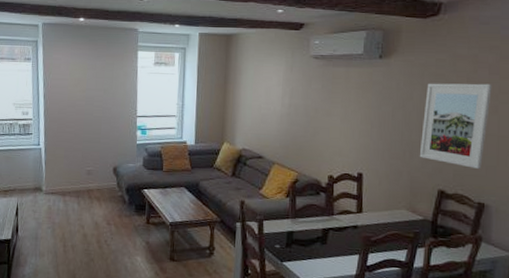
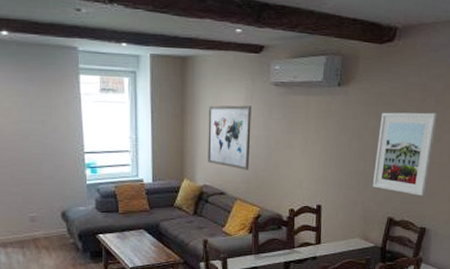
wall art: none [247,76,291,136] -> present [208,105,252,170]

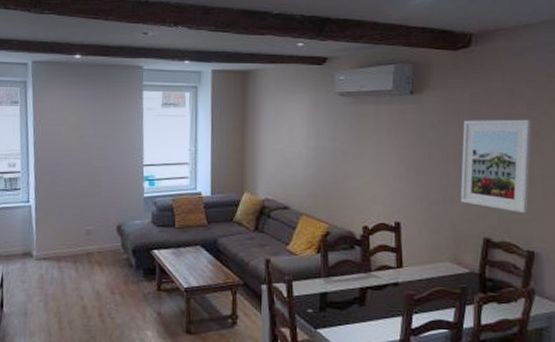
wall art: present [208,105,252,170] -> none [270,116,316,183]

